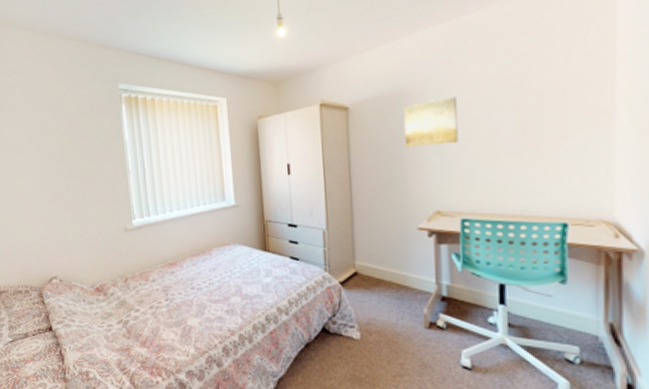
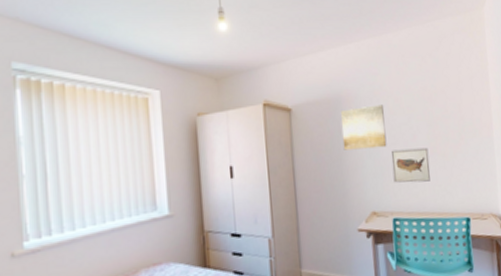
wall art: none [463,142,515,182] -> present [391,147,430,183]

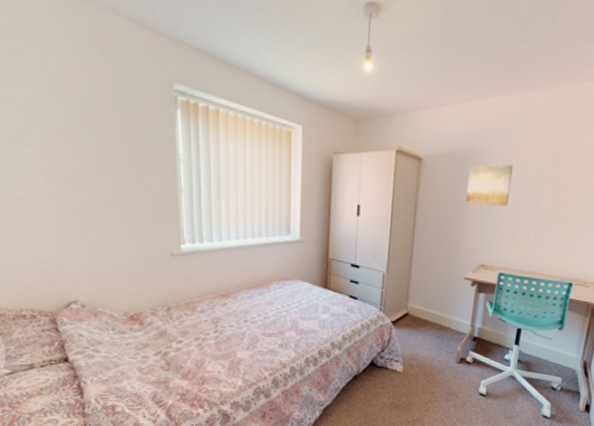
wall art: present [391,147,430,183] -> none [507,210,548,244]

